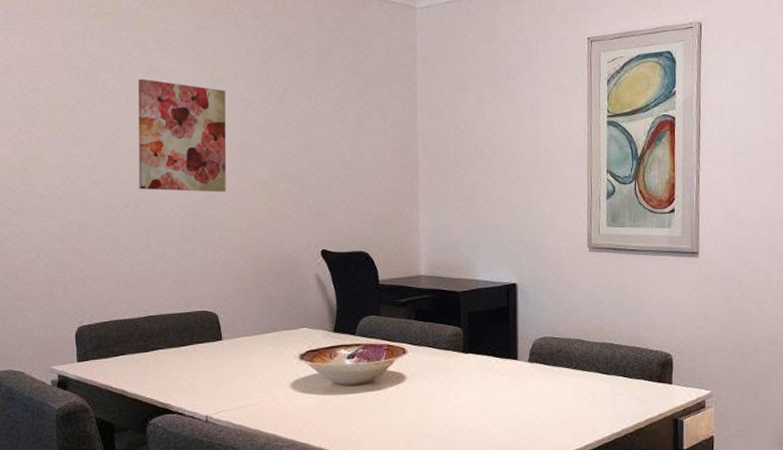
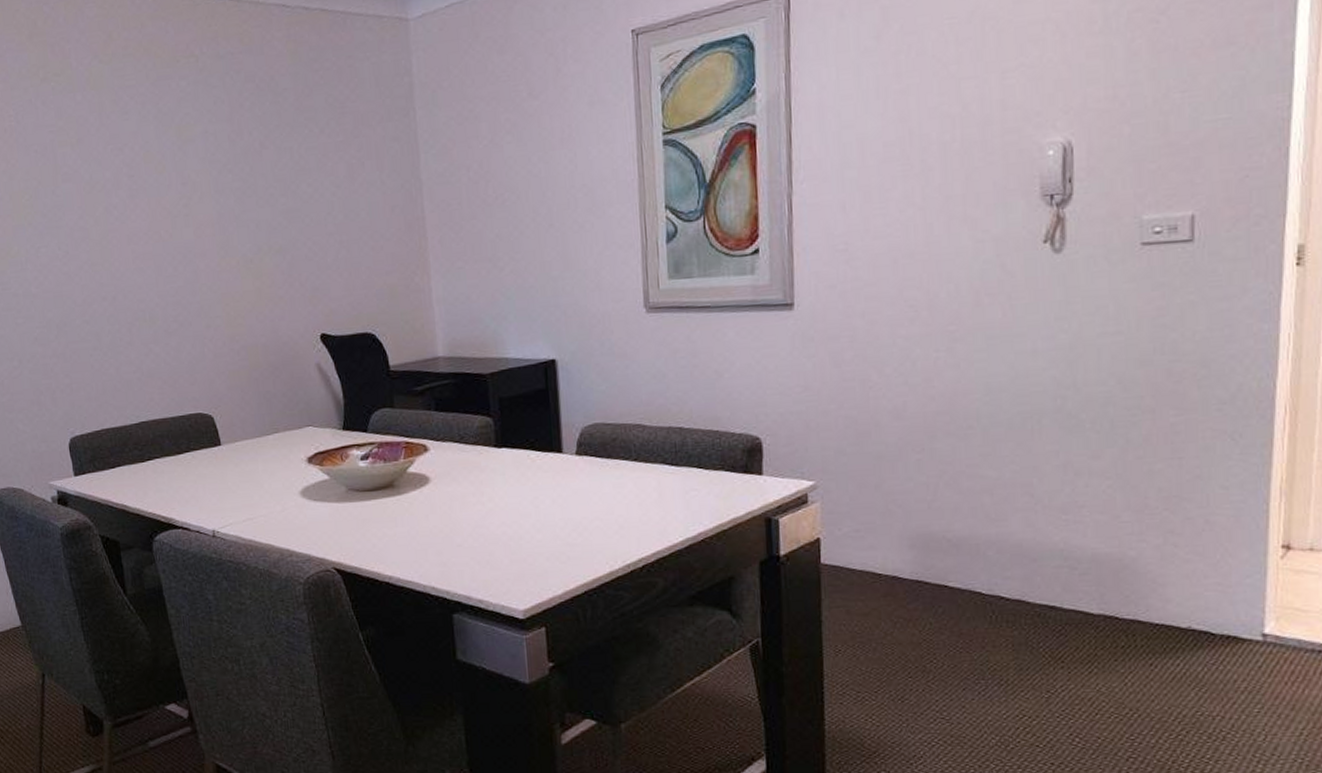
wall art: present [138,78,227,192] -> none [99,148,208,280]

